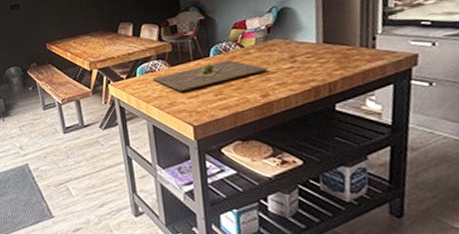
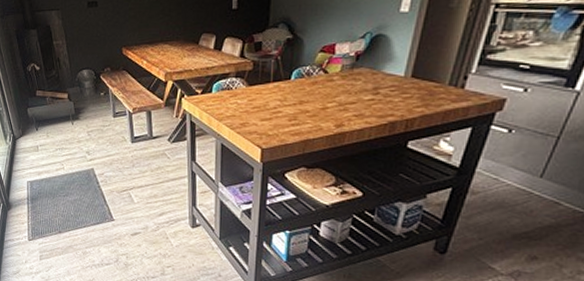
cutting board: present [152,60,269,92] -> none [228,86,349,113]

